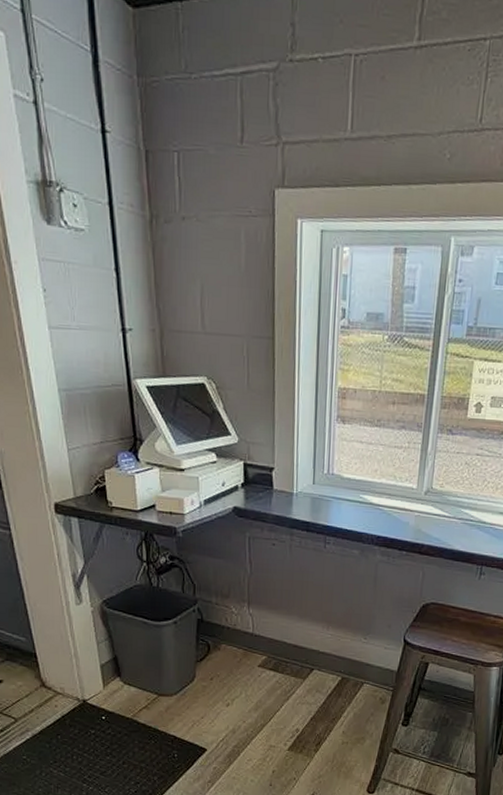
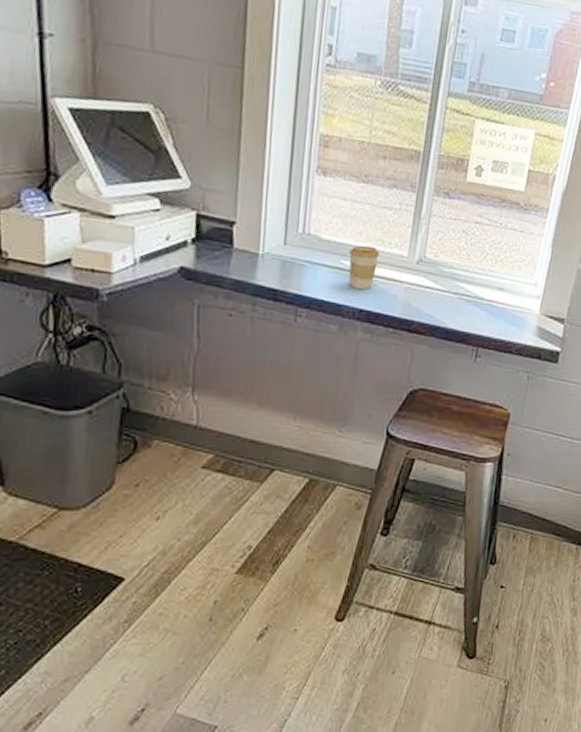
coffee cup: none [367,481,393,519] -> present [348,245,380,290]

